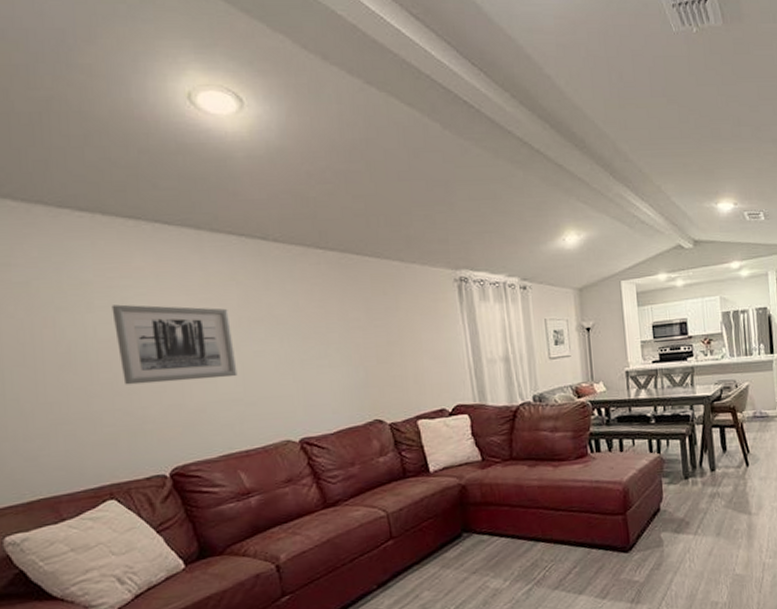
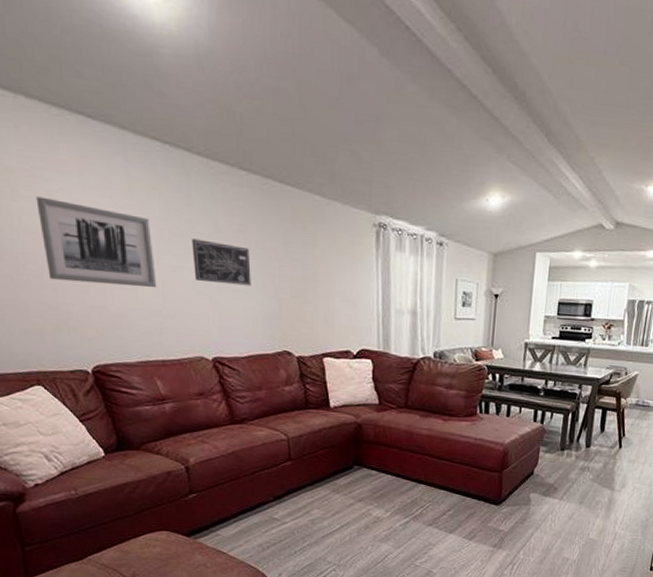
wall art: none [271,320,336,362] -> present [191,238,251,286]

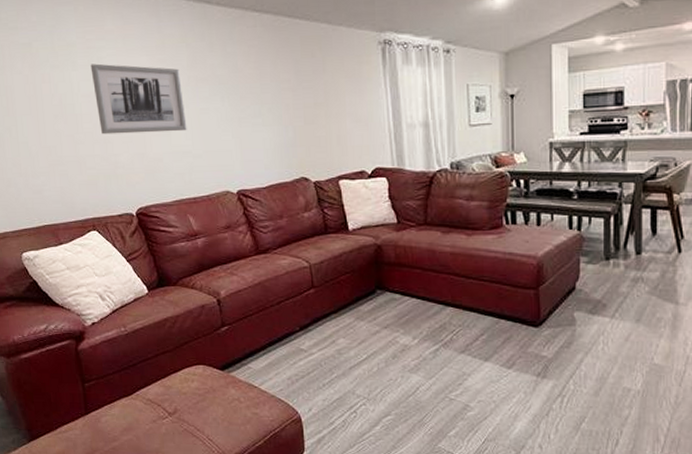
wall art: present [191,238,251,286] -> none [214,81,268,120]

